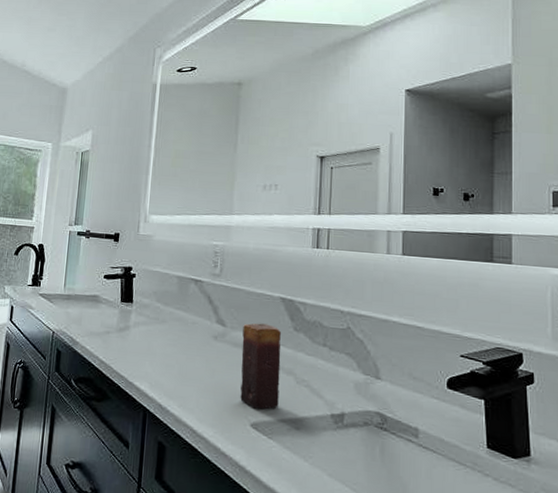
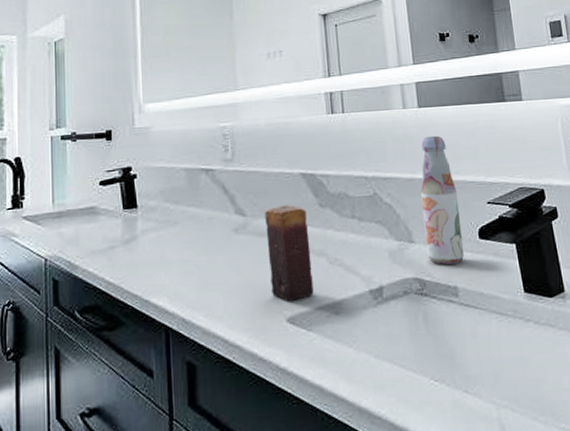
bottle: none [392,283,431,407] -> present [420,135,465,265]

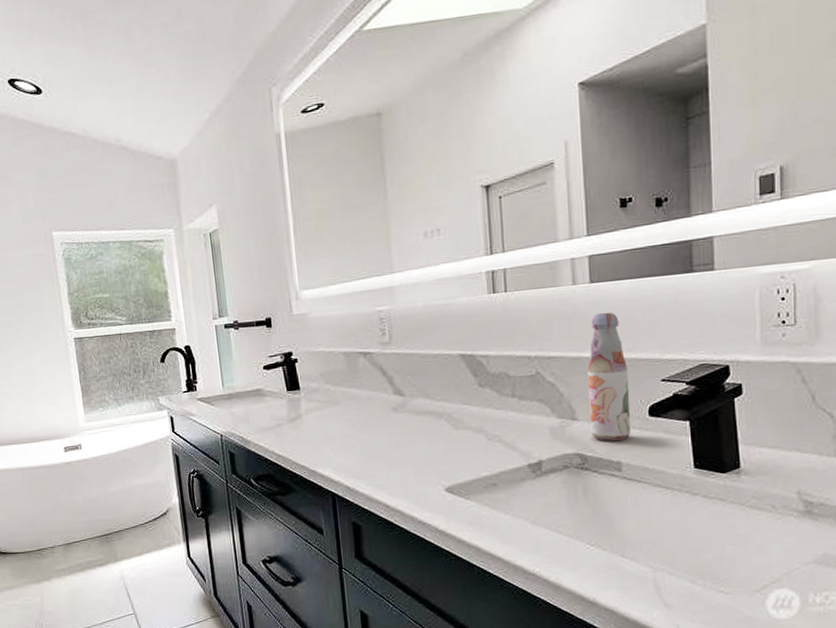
candle: present [265,204,314,301] -> none [423,385,472,473]

